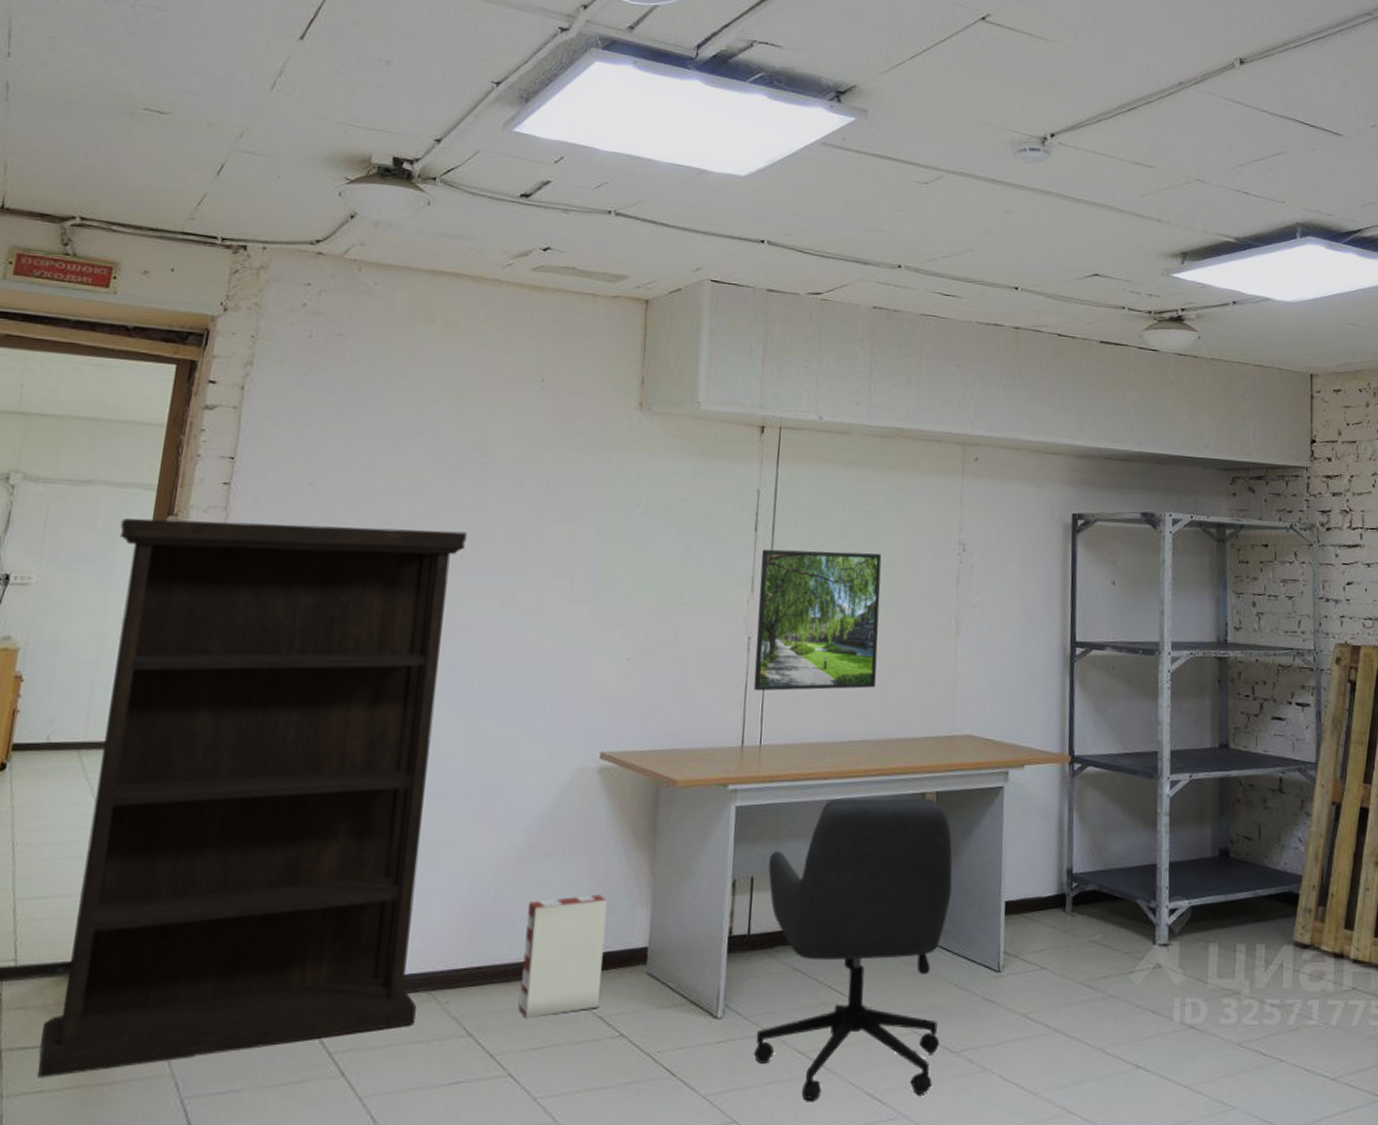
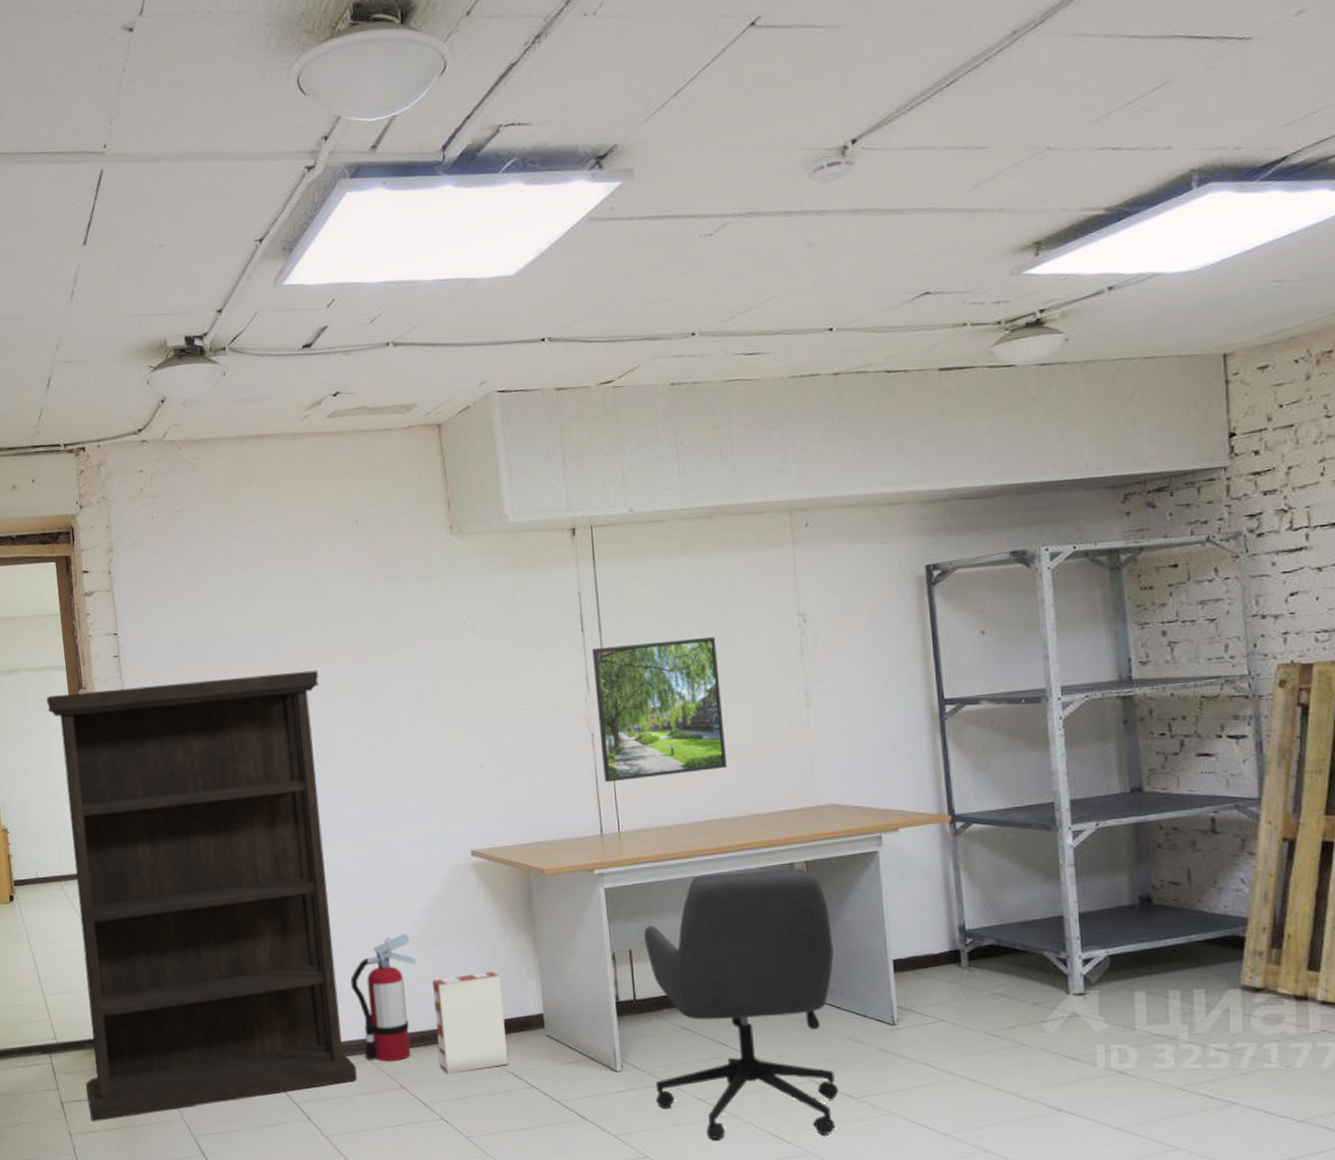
fire extinguisher: none [431,843,515,1002] -> present [350,933,416,1062]

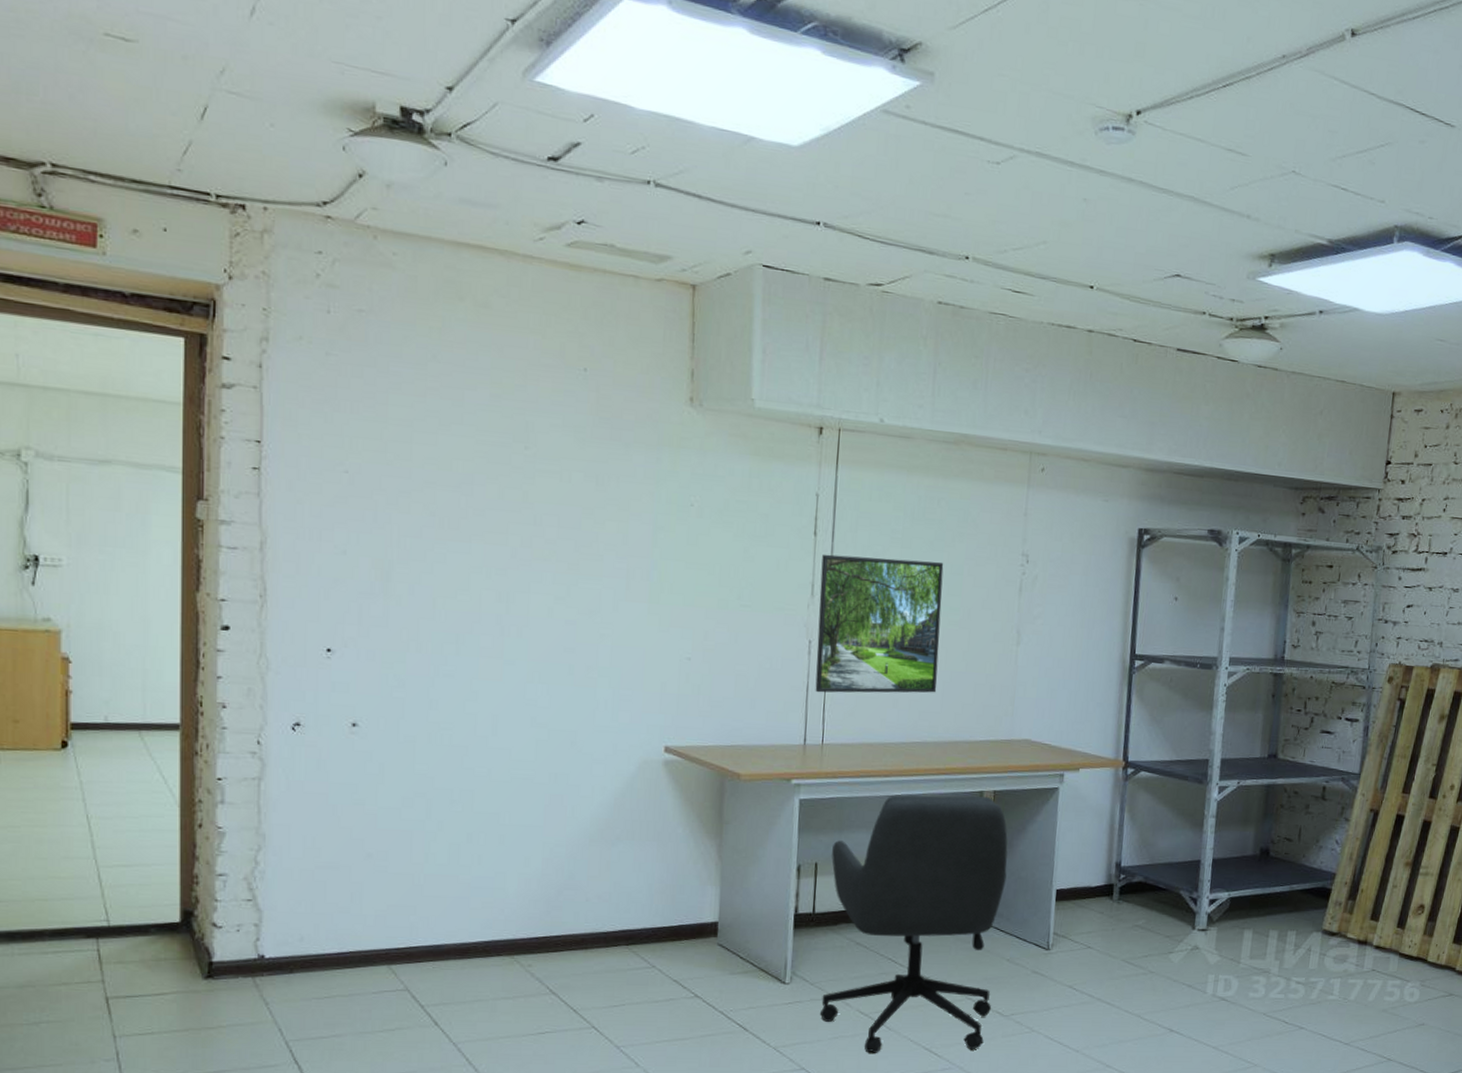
bookcase: present [46,670,357,1122] -> none [145,501,516,1022]
fire extinguisher: present [350,933,416,1062] -> none [507,827,587,965]
cardboard box: present [432,971,509,1075] -> none [598,875,678,981]

